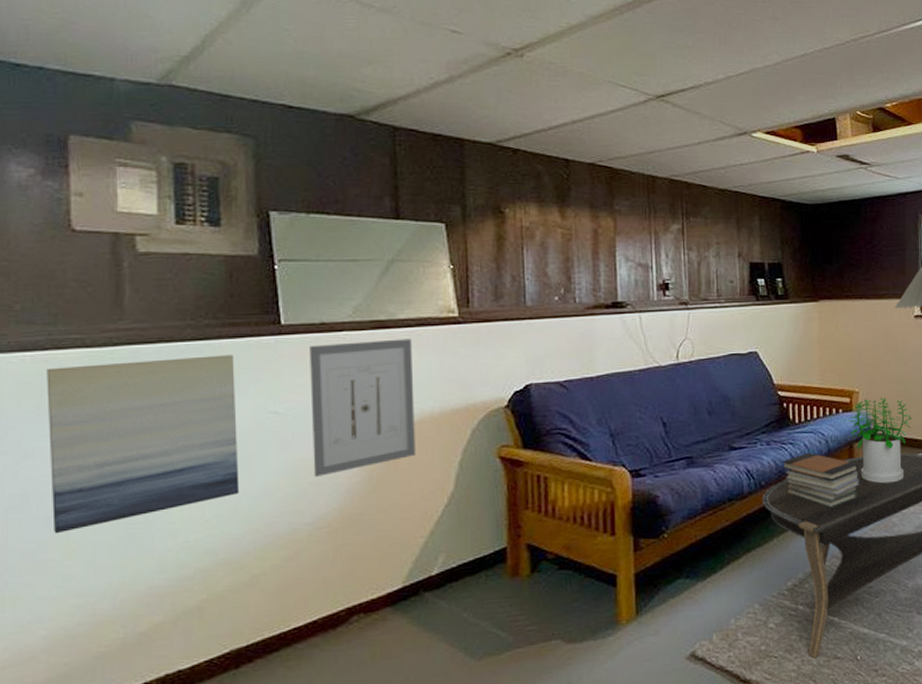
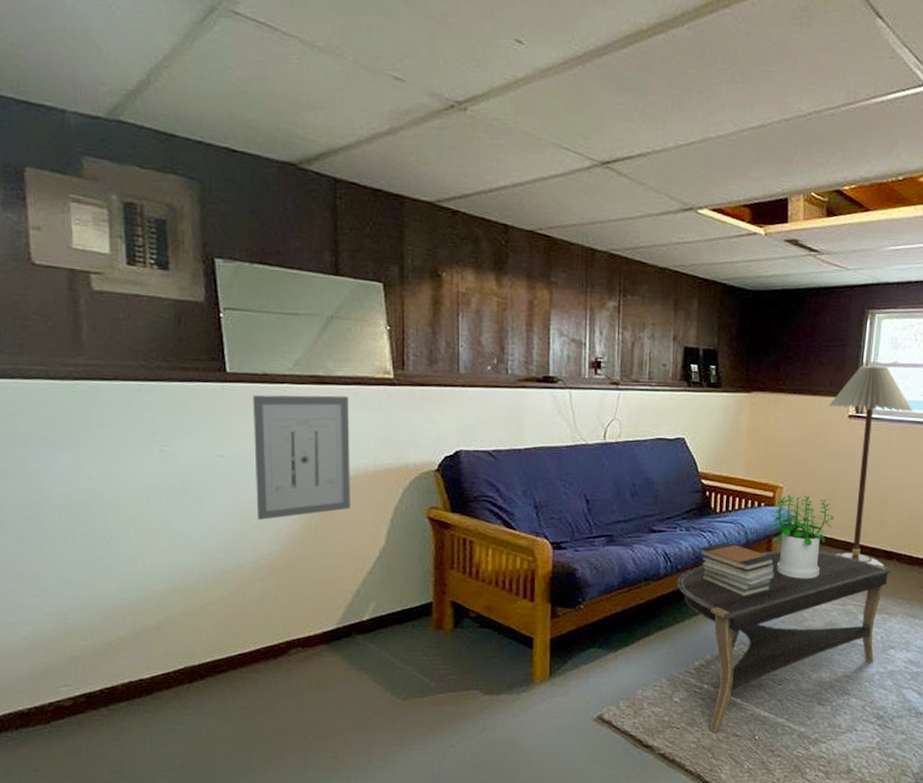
wall art: present [46,355,240,534] -> none [15,396,191,549]

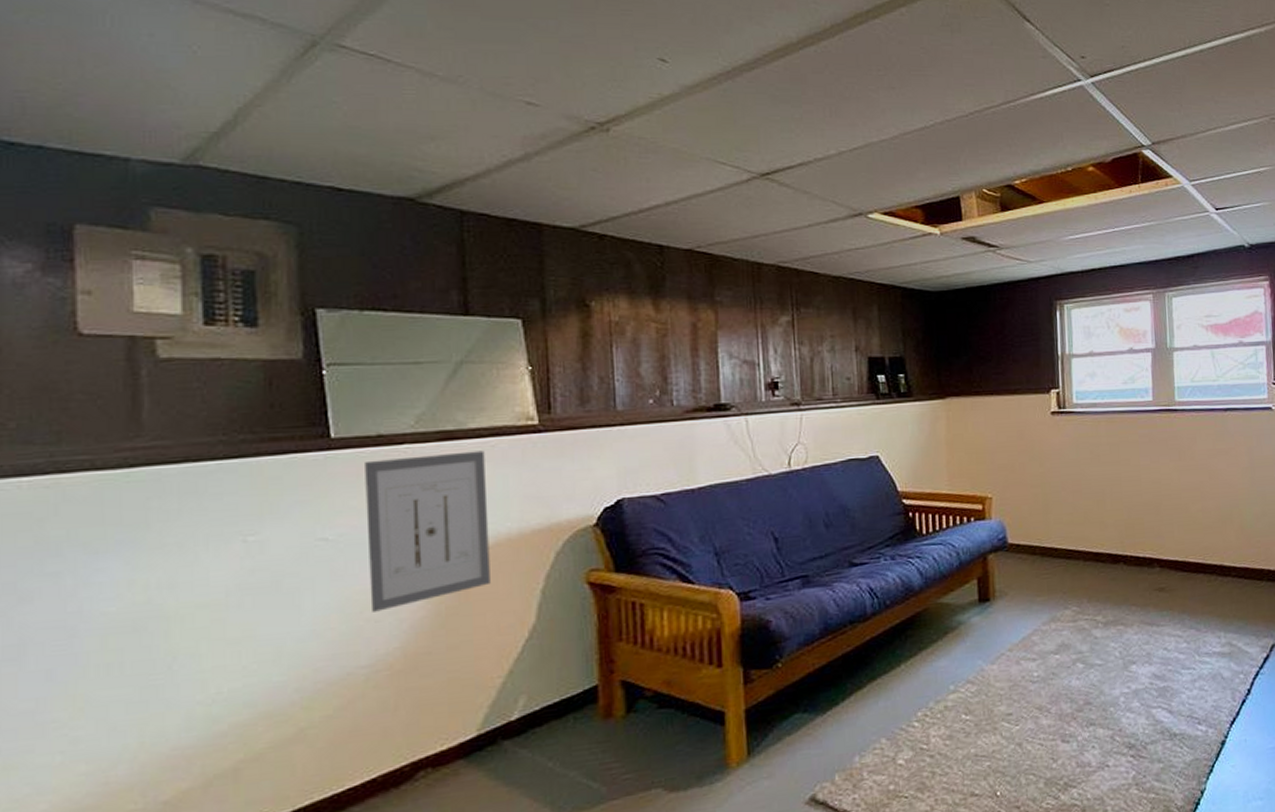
coffee table: present [677,550,892,733] -> none [887,564,1120,797]
book stack: present [699,541,775,597] -> none [908,566,995,627]
potted plant: present [770,495,834,579] -> none [982,503,1051,598]
floor lamp: present [829,366,913,567] -> none [1029,357,1116,573]

